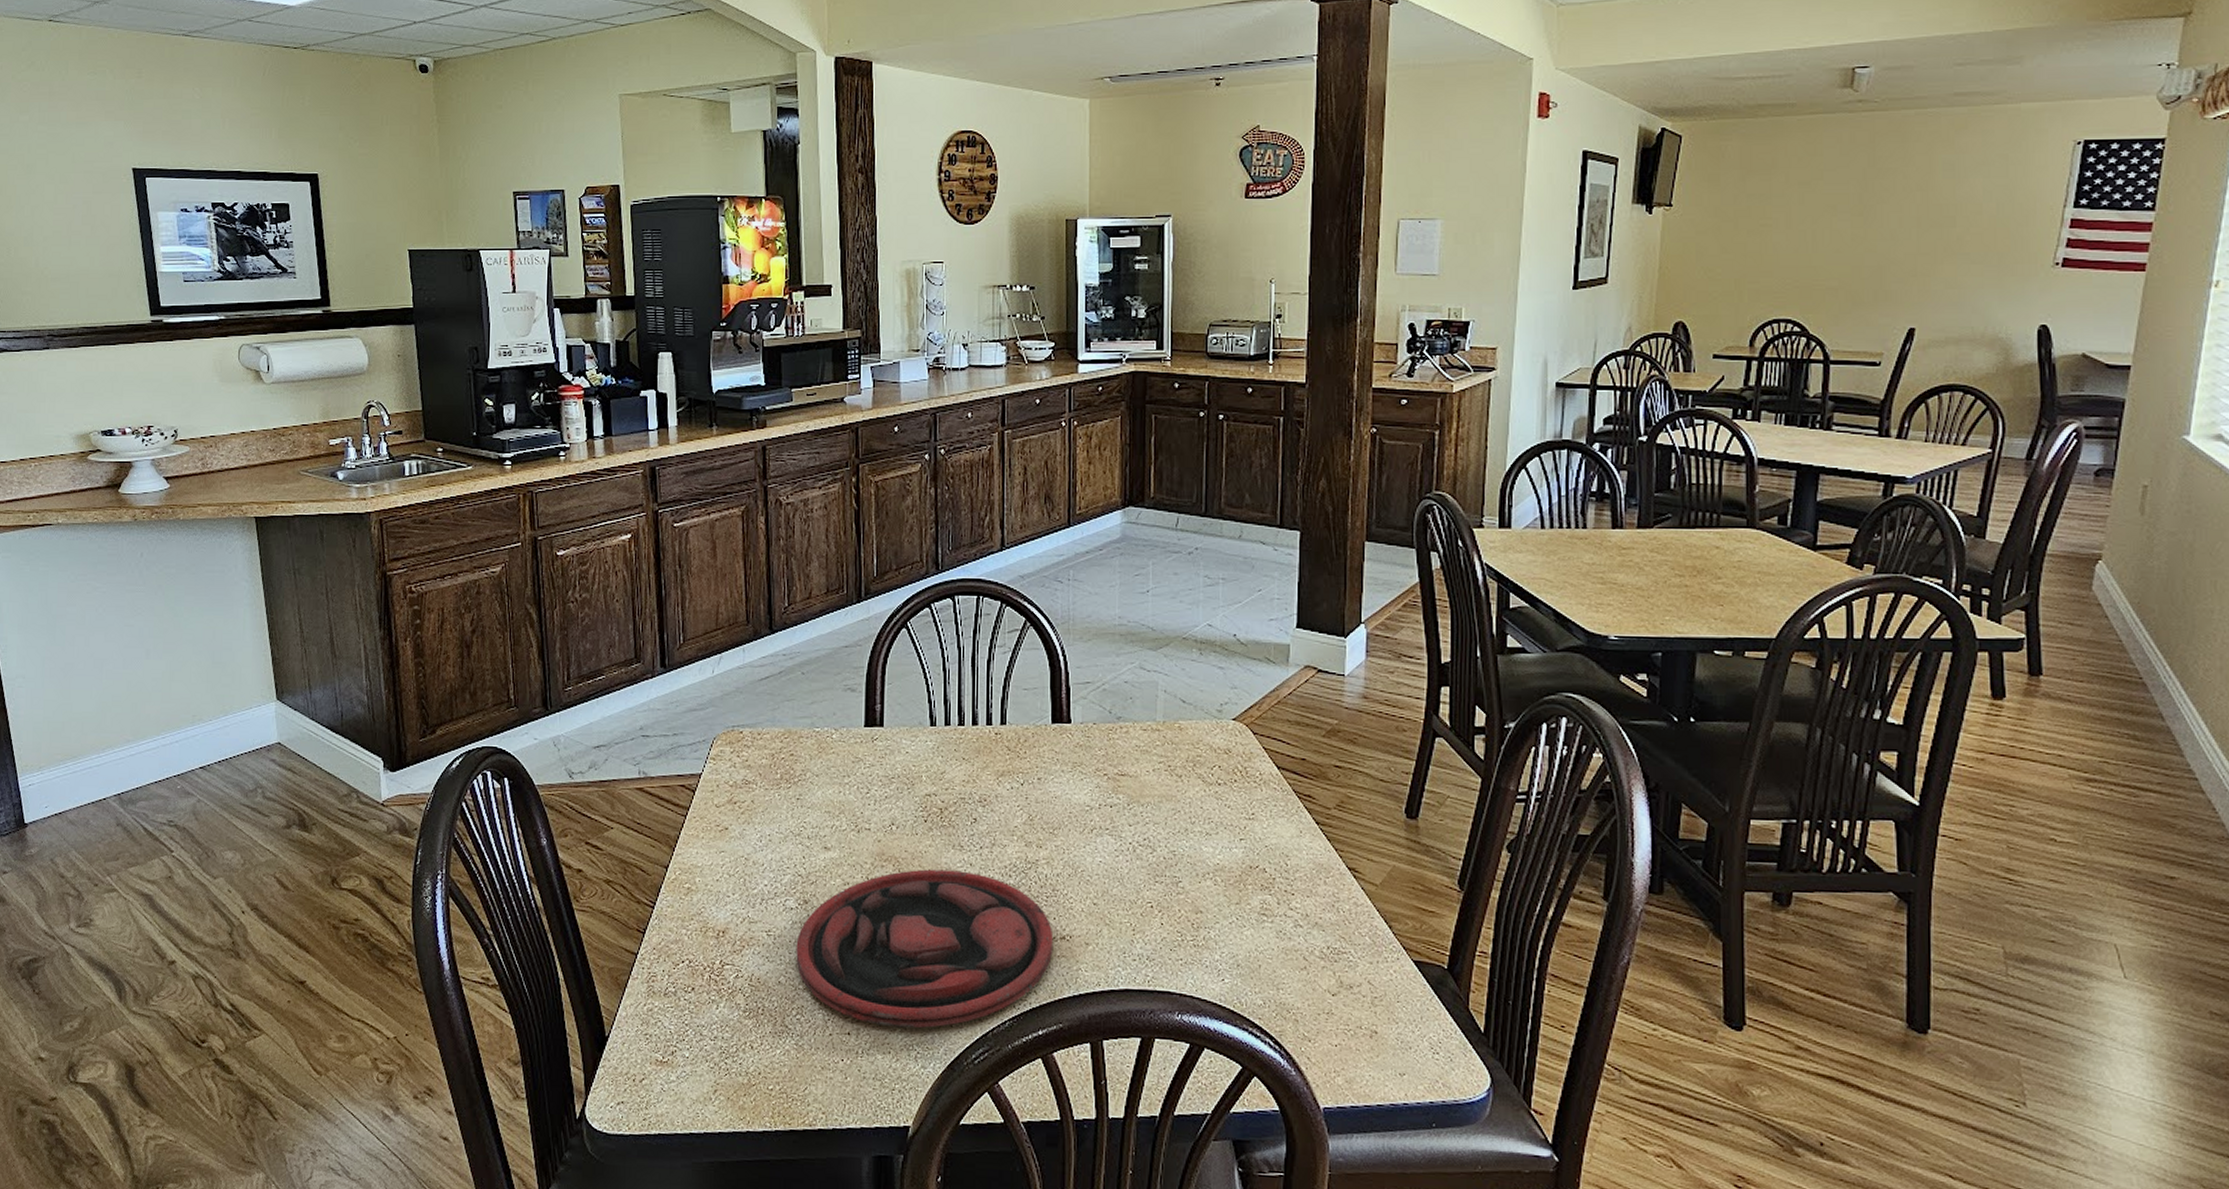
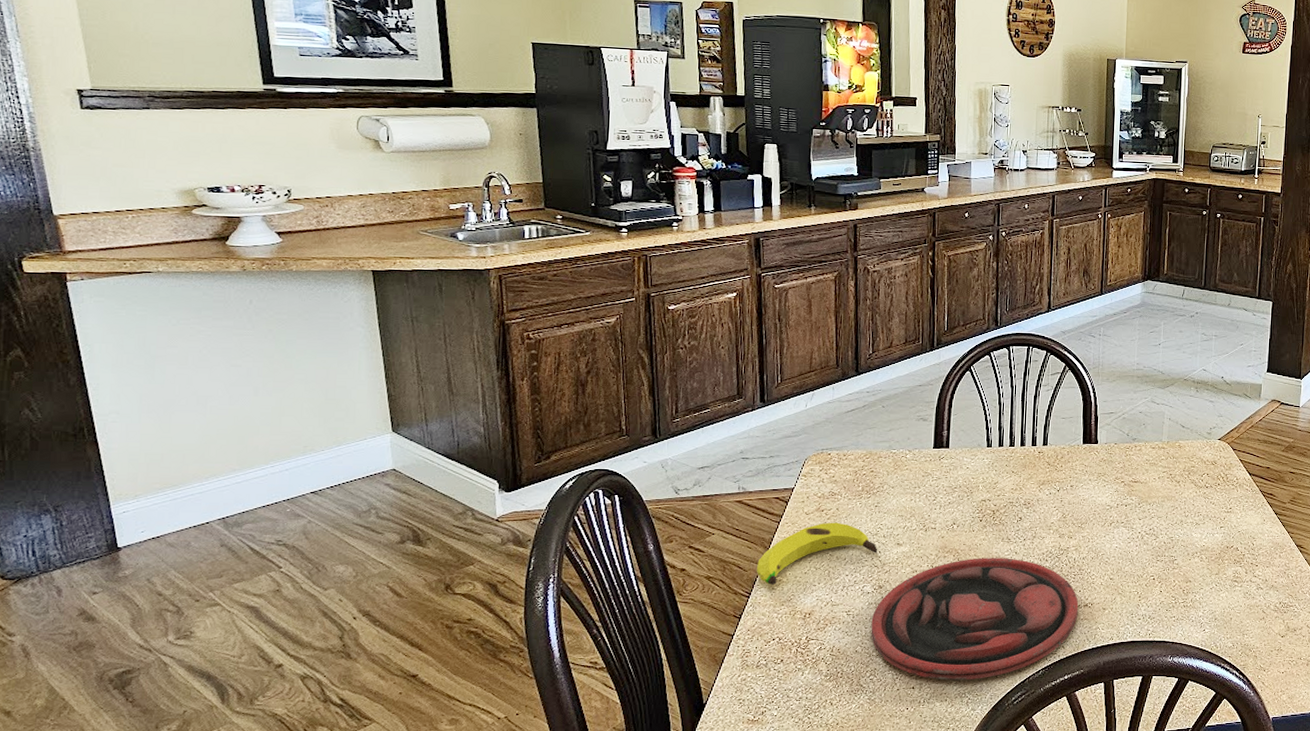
banana: none [661,817,802,894] -> present [756,522,878,585]

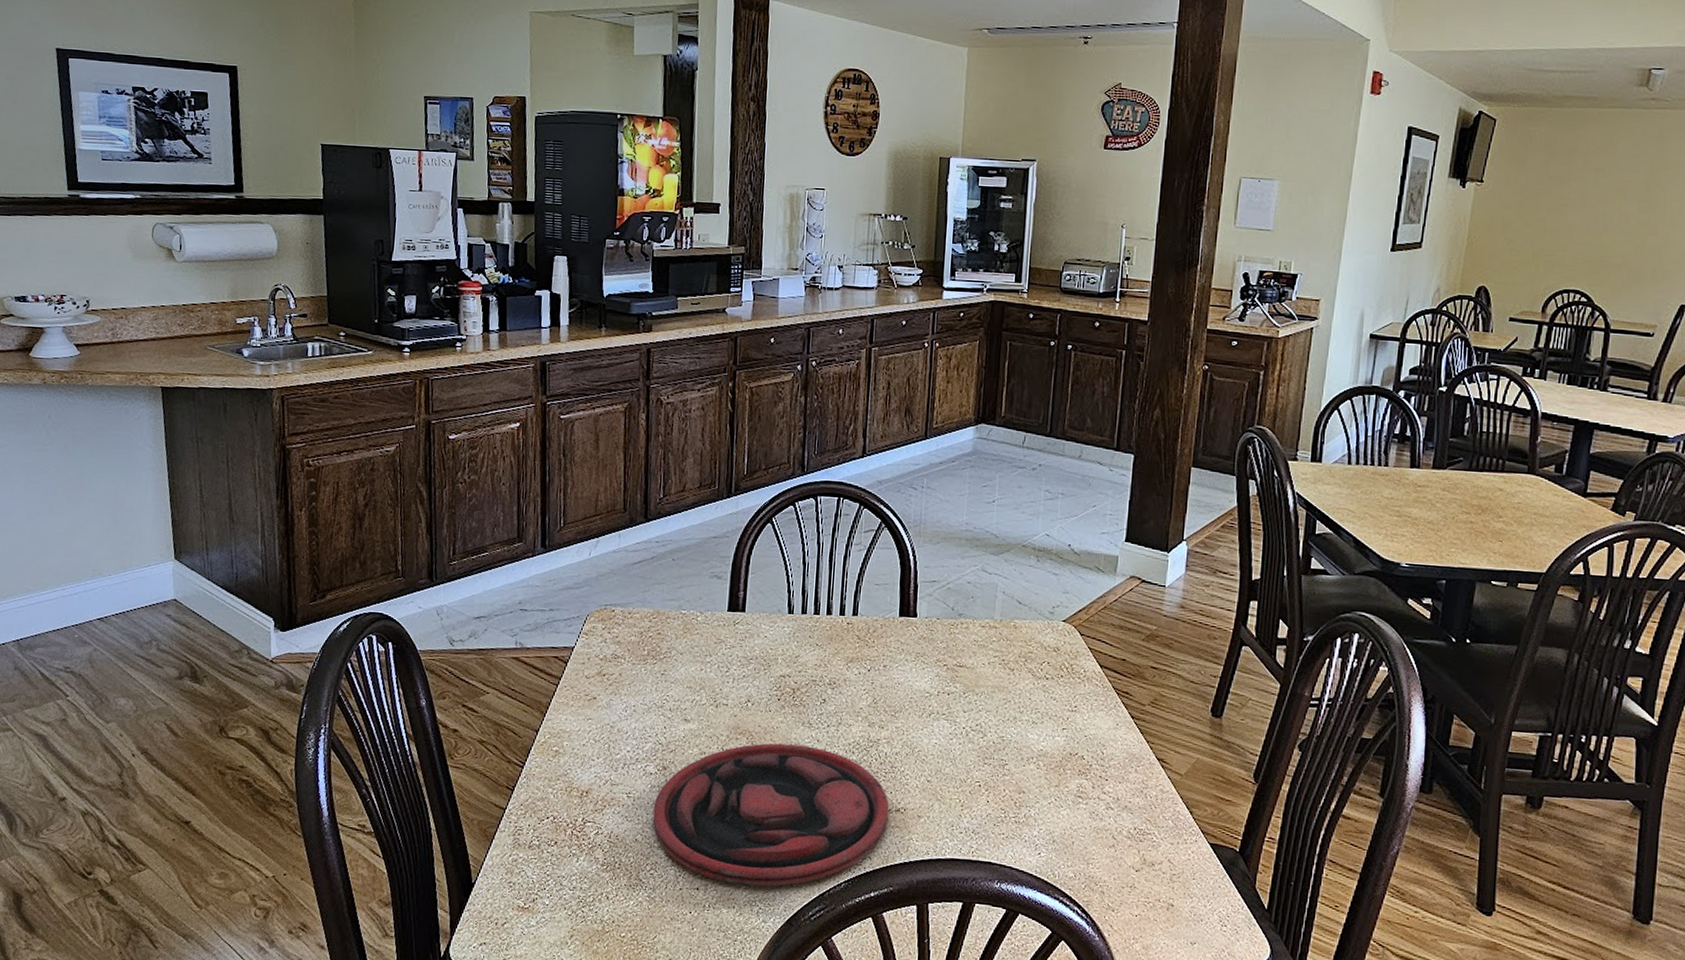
banana: present [756,522,878,585] -> none [531,689,663,756]

